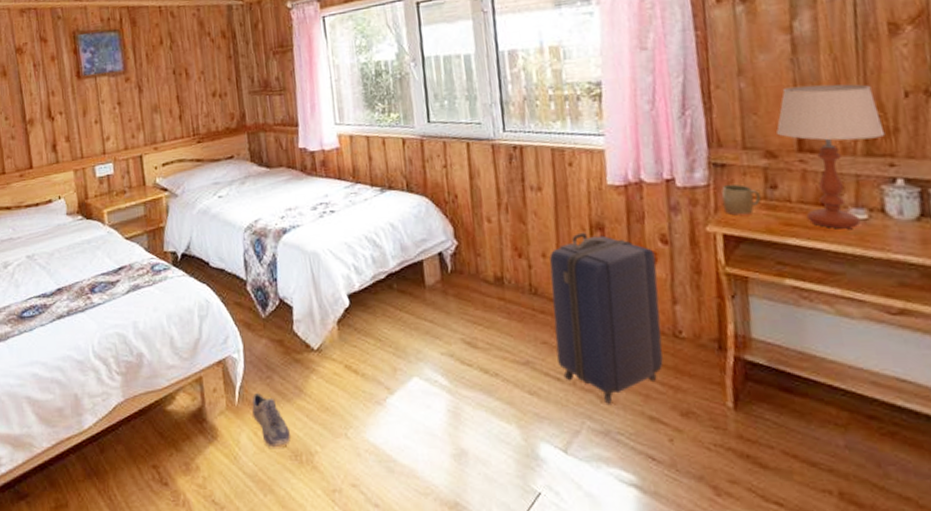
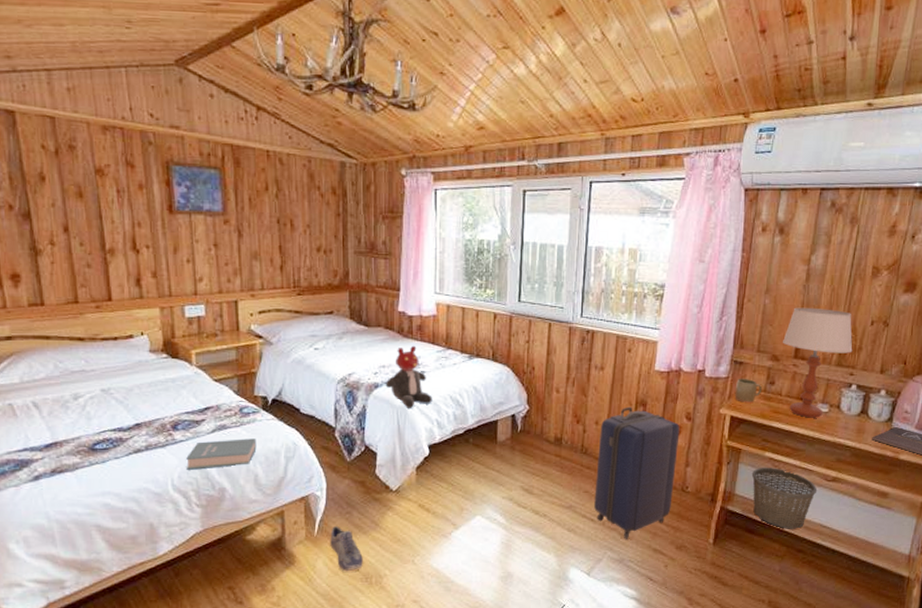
book: none [104,297,170,335] -> present [186,438,257,470]
teddy bear: none [293,183,346,254] -> present [385,345,432,408]
basket: none [770,300,879,386] -> present [751,468,818,529]

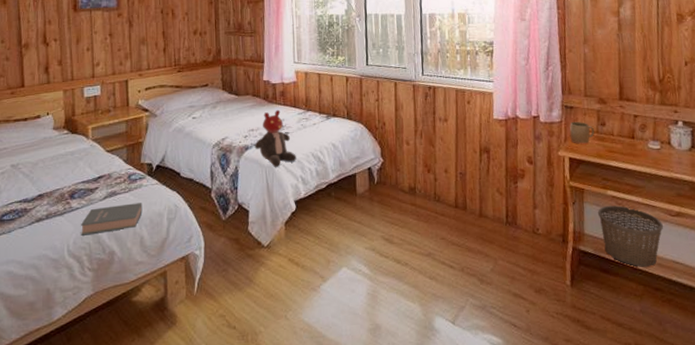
shoe: present [330,526,363,573] -> none [208,284,239,331]
suitcase: present [594,406,680,539] -> none [449,154,525,285]
table lamp: present [783,307,853,418] -> none [606,53,673,156]

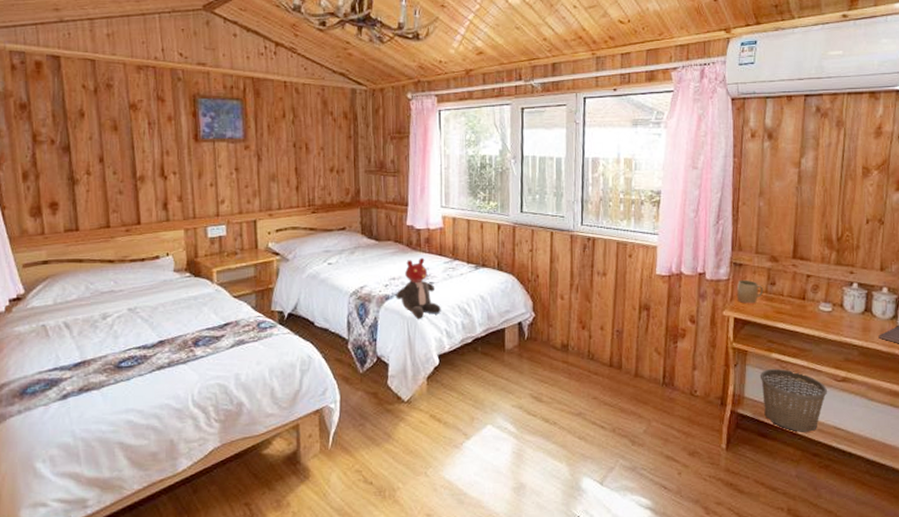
book: present [81,203,143,236] -> none [206,352,273,385]

